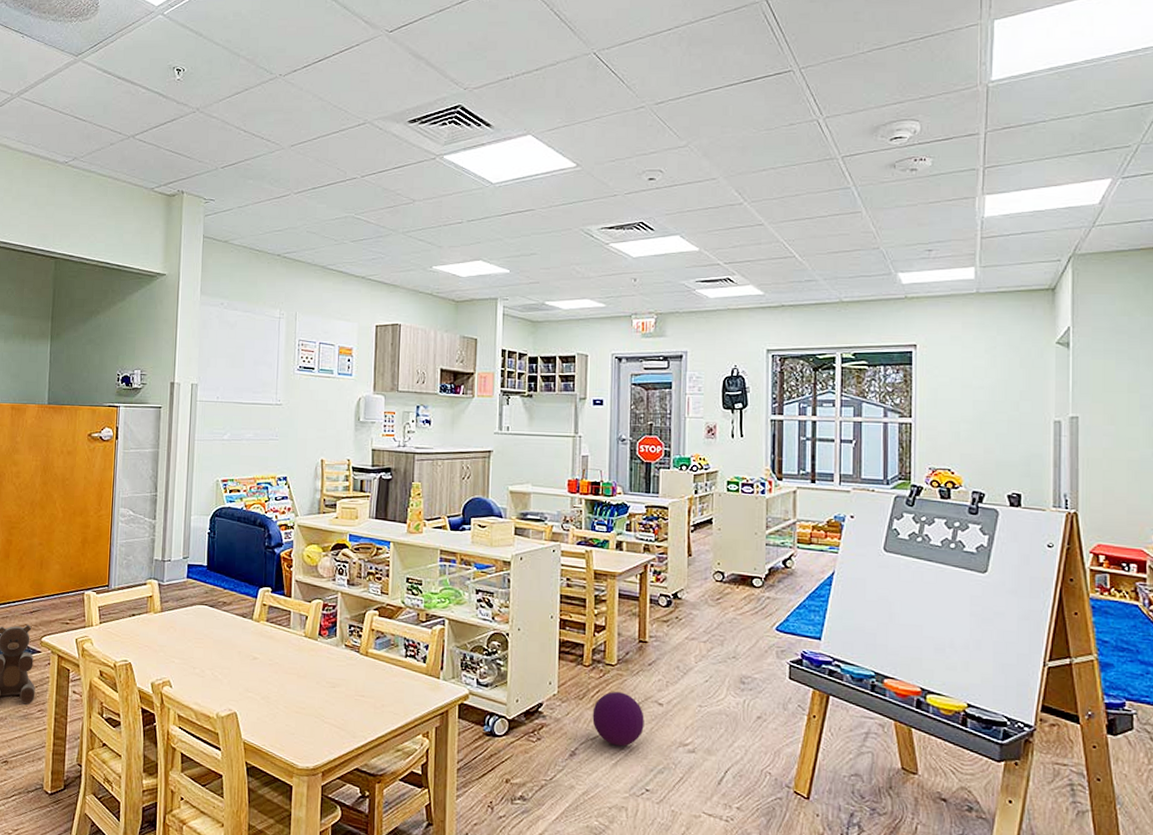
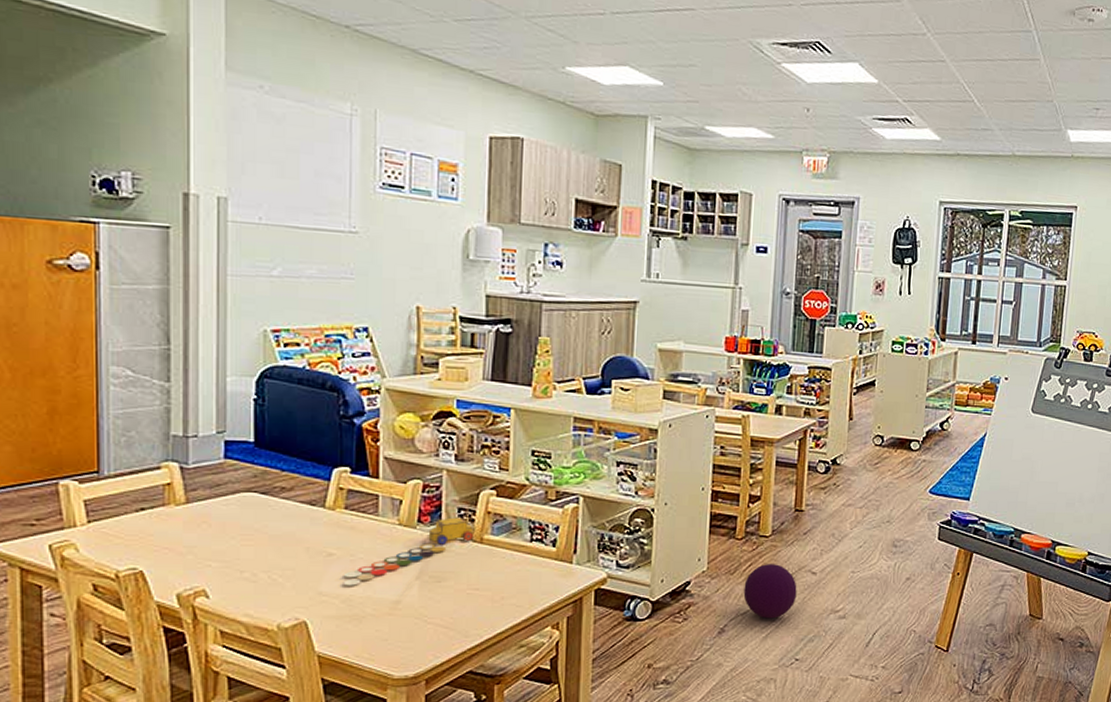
paint palette: none [263,653,340,686] -> present [343,543,447,586]
toy truck: none [326,632,361,656] -> present [428,517,473,545]

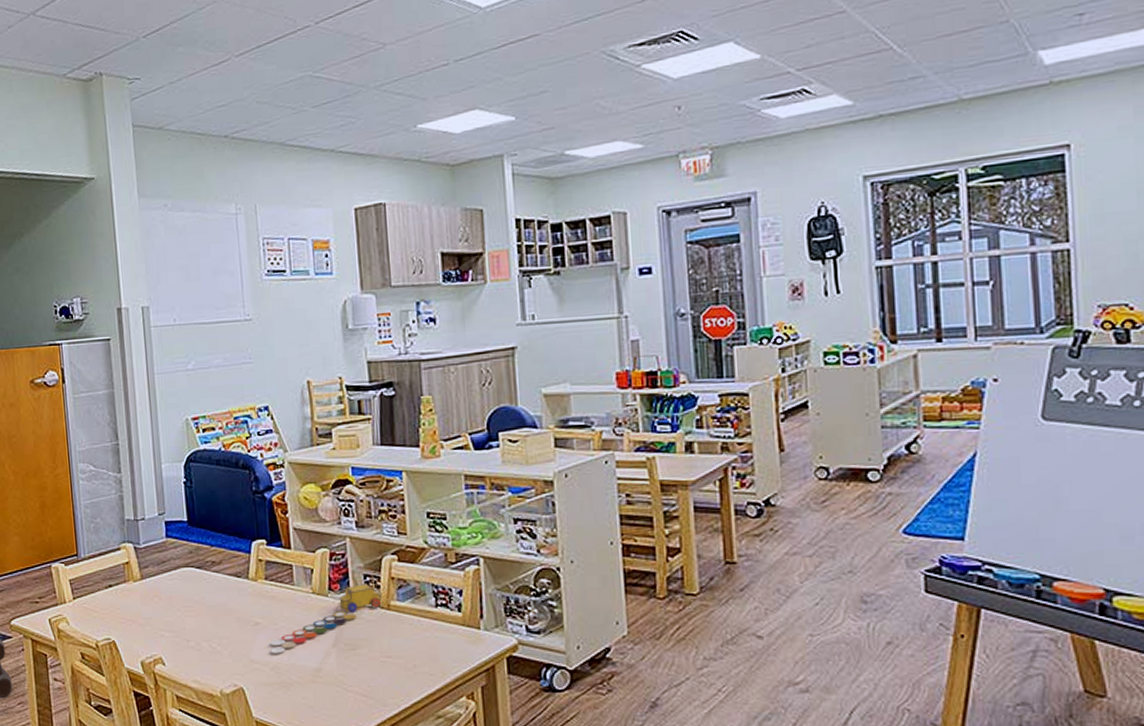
toy ball: present [743,564,797,619] -> none [674,627,741,692]

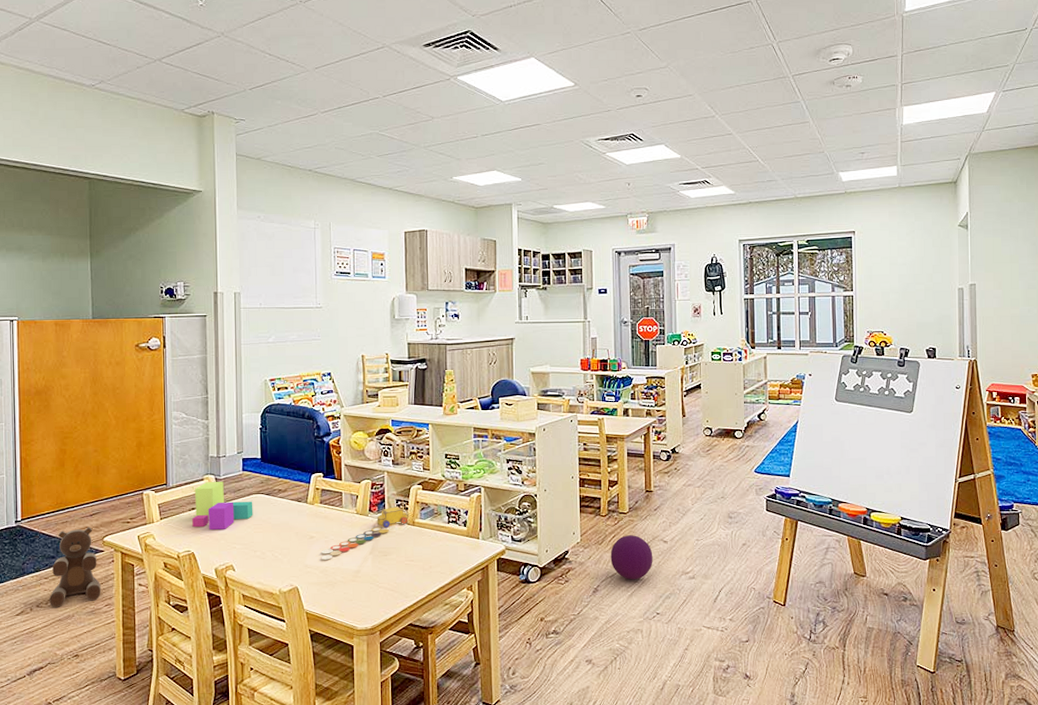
toy blocks: none [110,552,183,612] -> present [192,482,253,530]
toy ball: none [674,627,741,692] -> present [610,535,653,580]

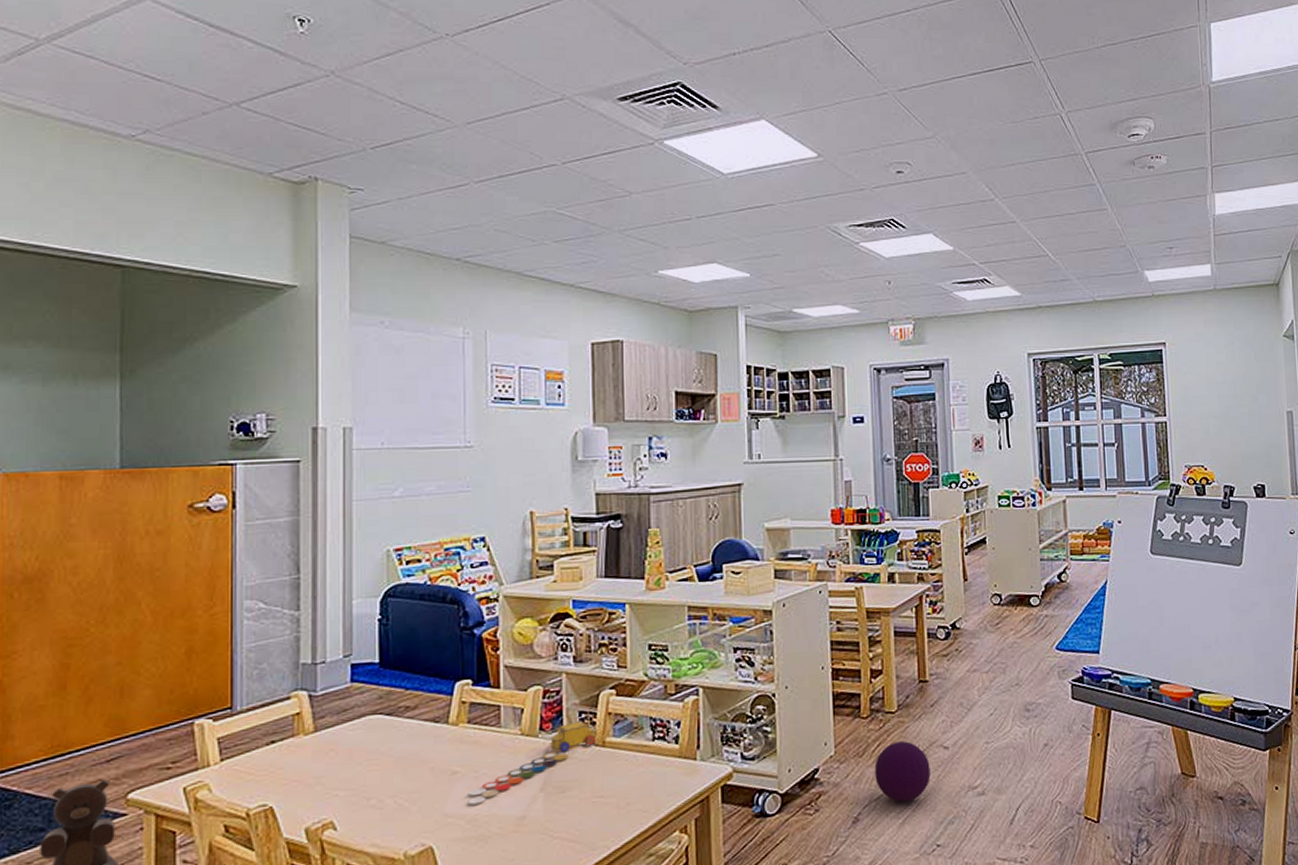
toy blocks: present [192,482,253,530] -> none [271,700,366,771]

